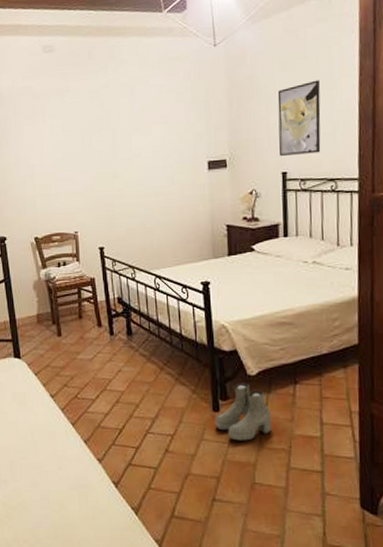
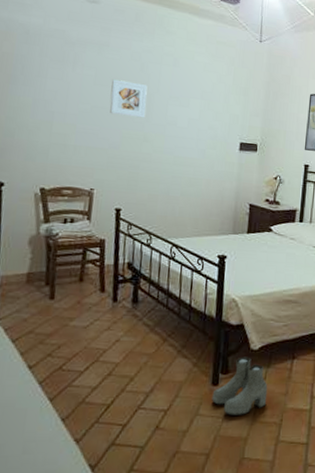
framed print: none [77,121,112,157] -> present [110,79,148,118]

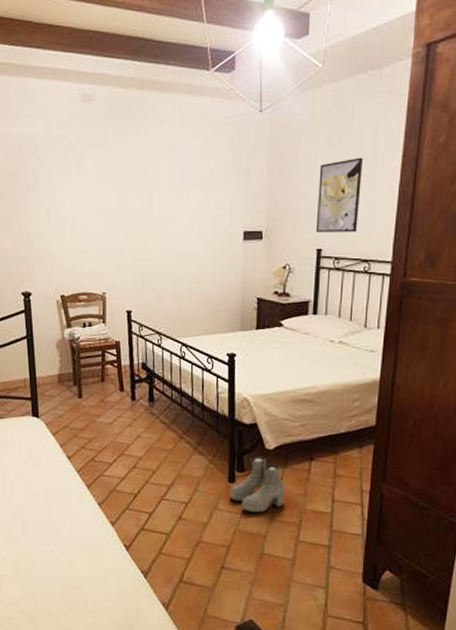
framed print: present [110,79,148,118] -> none [112,179,147,216]

